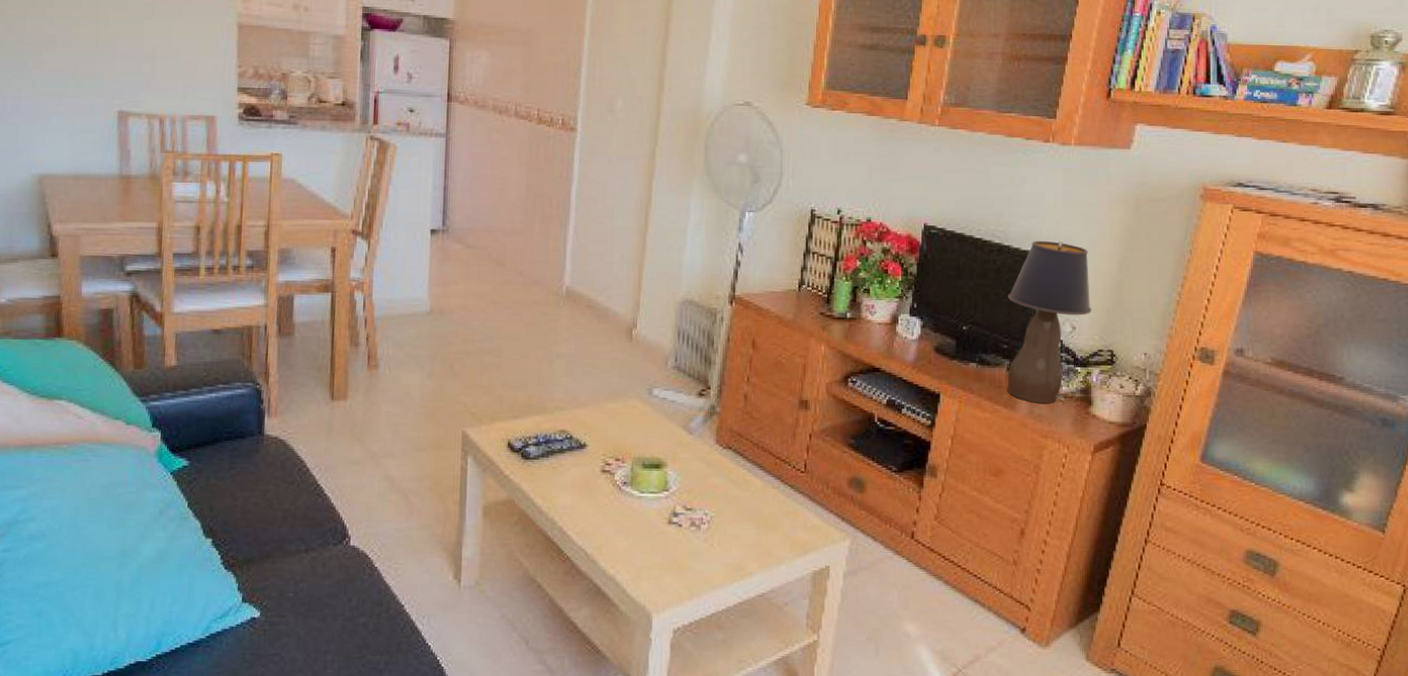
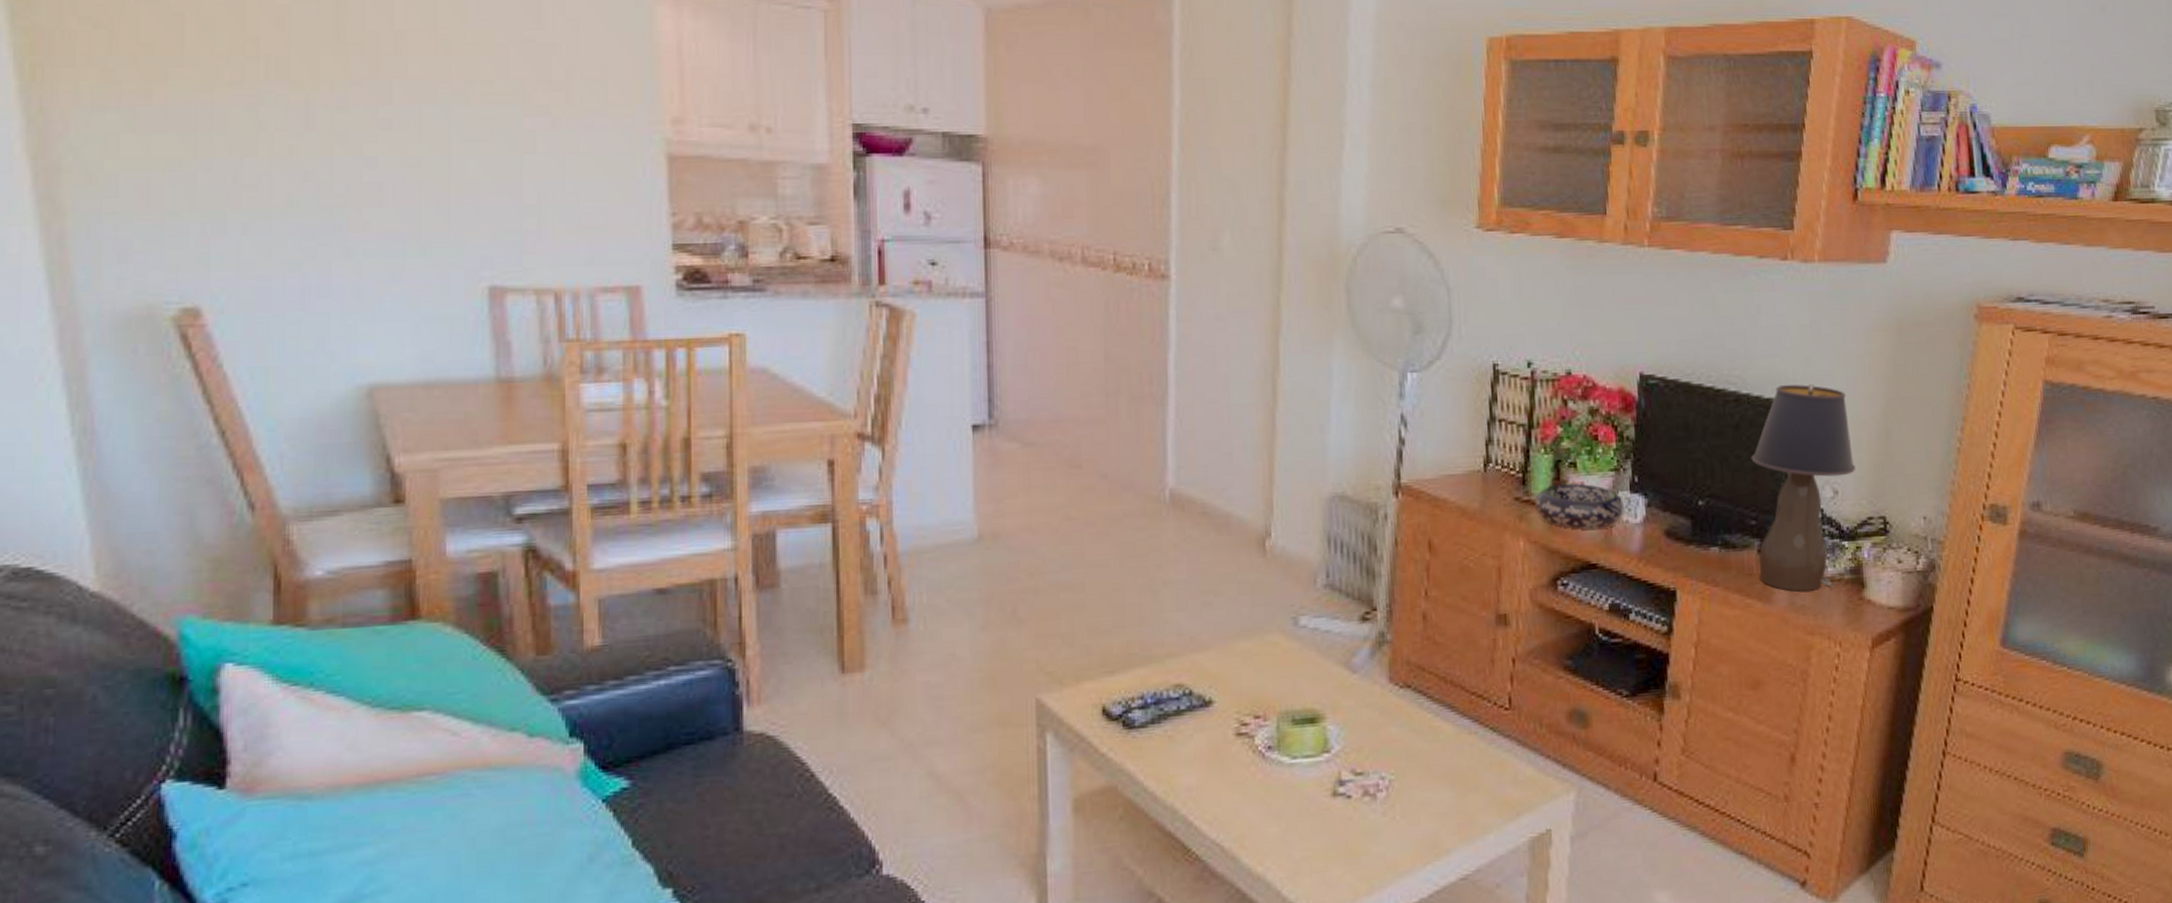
decorative bowl: none [835,305,904,342] -> present [1535,483,1624,530]

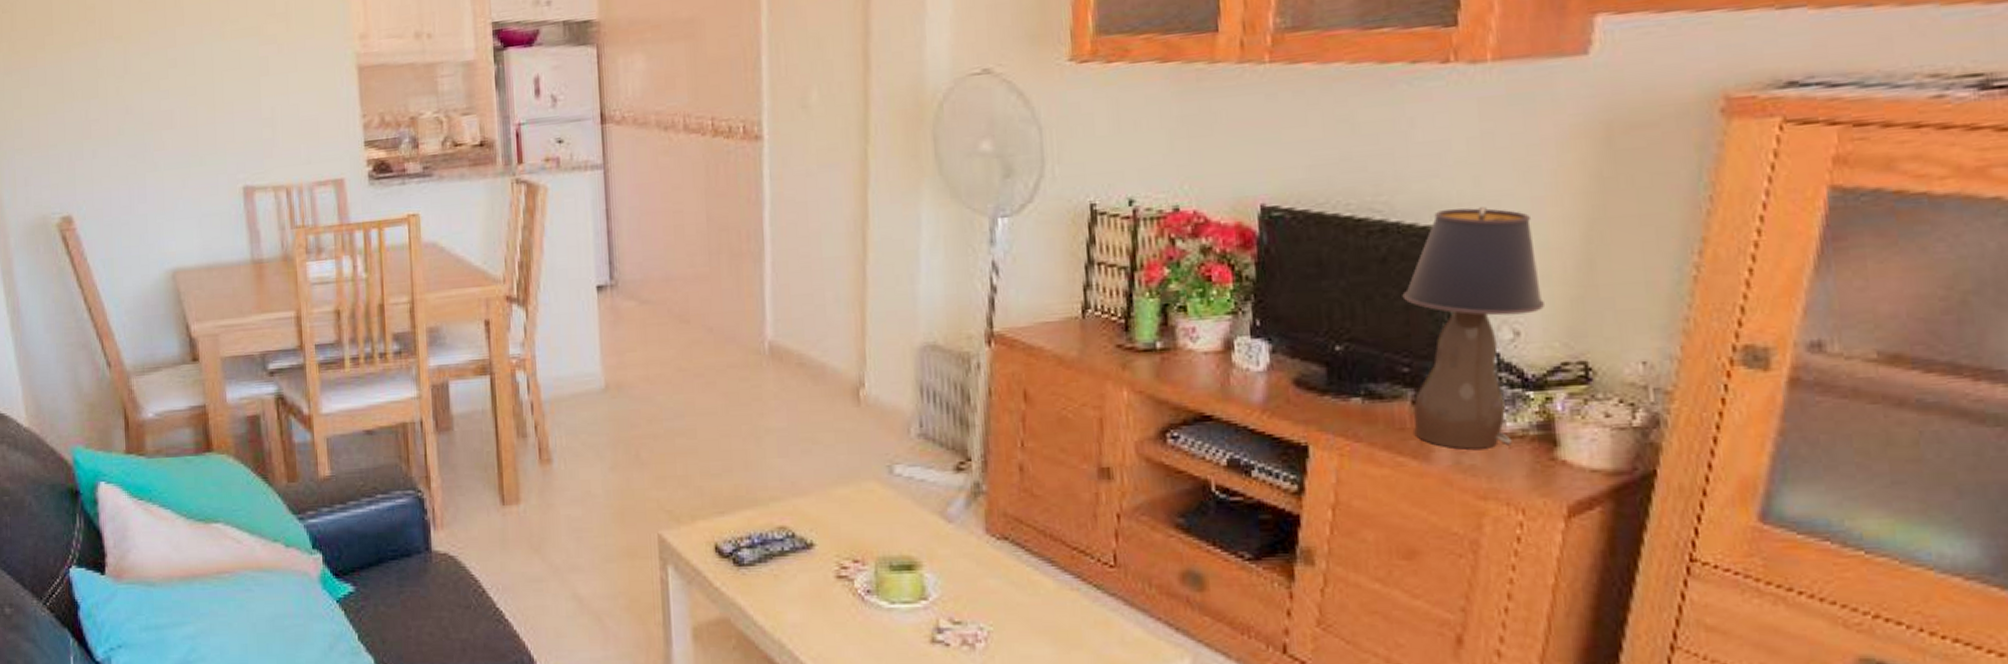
decorative bowl: present [1535,483,1624,530] -> none [1139,329,1244,379]

